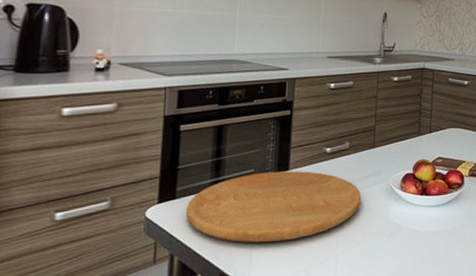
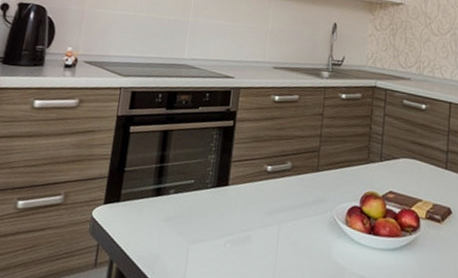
cutting board: present [185,171,362,243] -> none [127,185,302,265]

